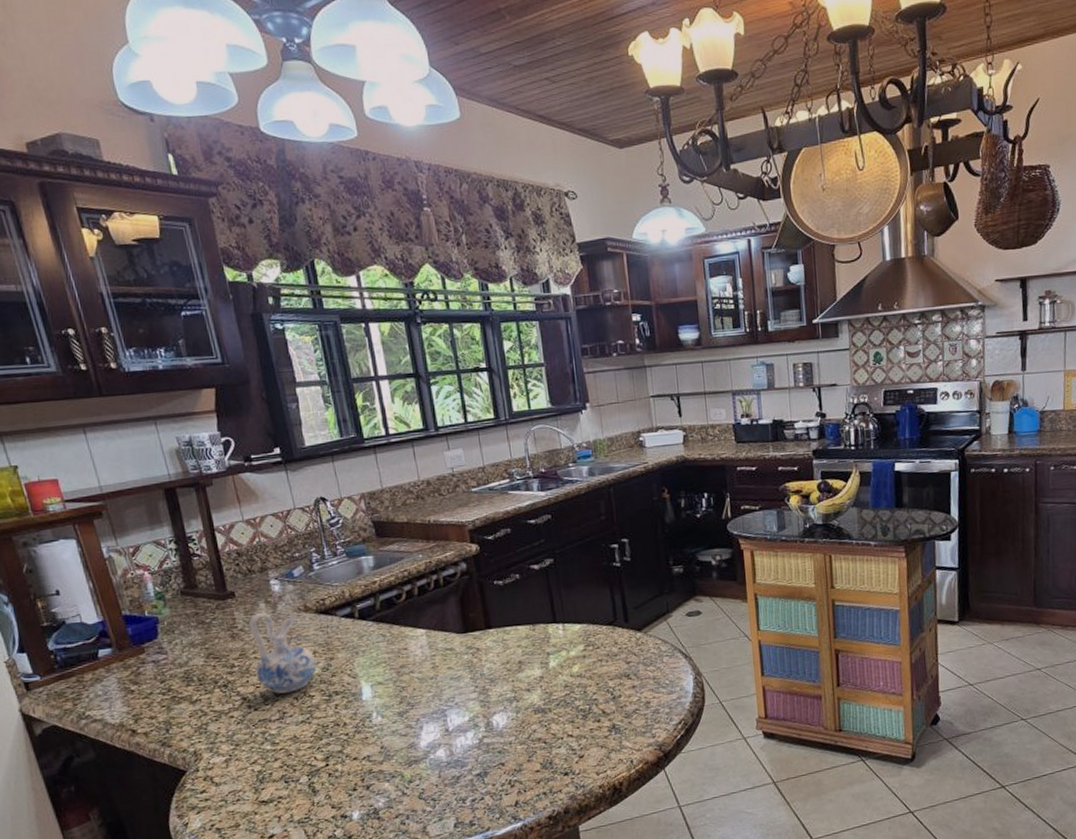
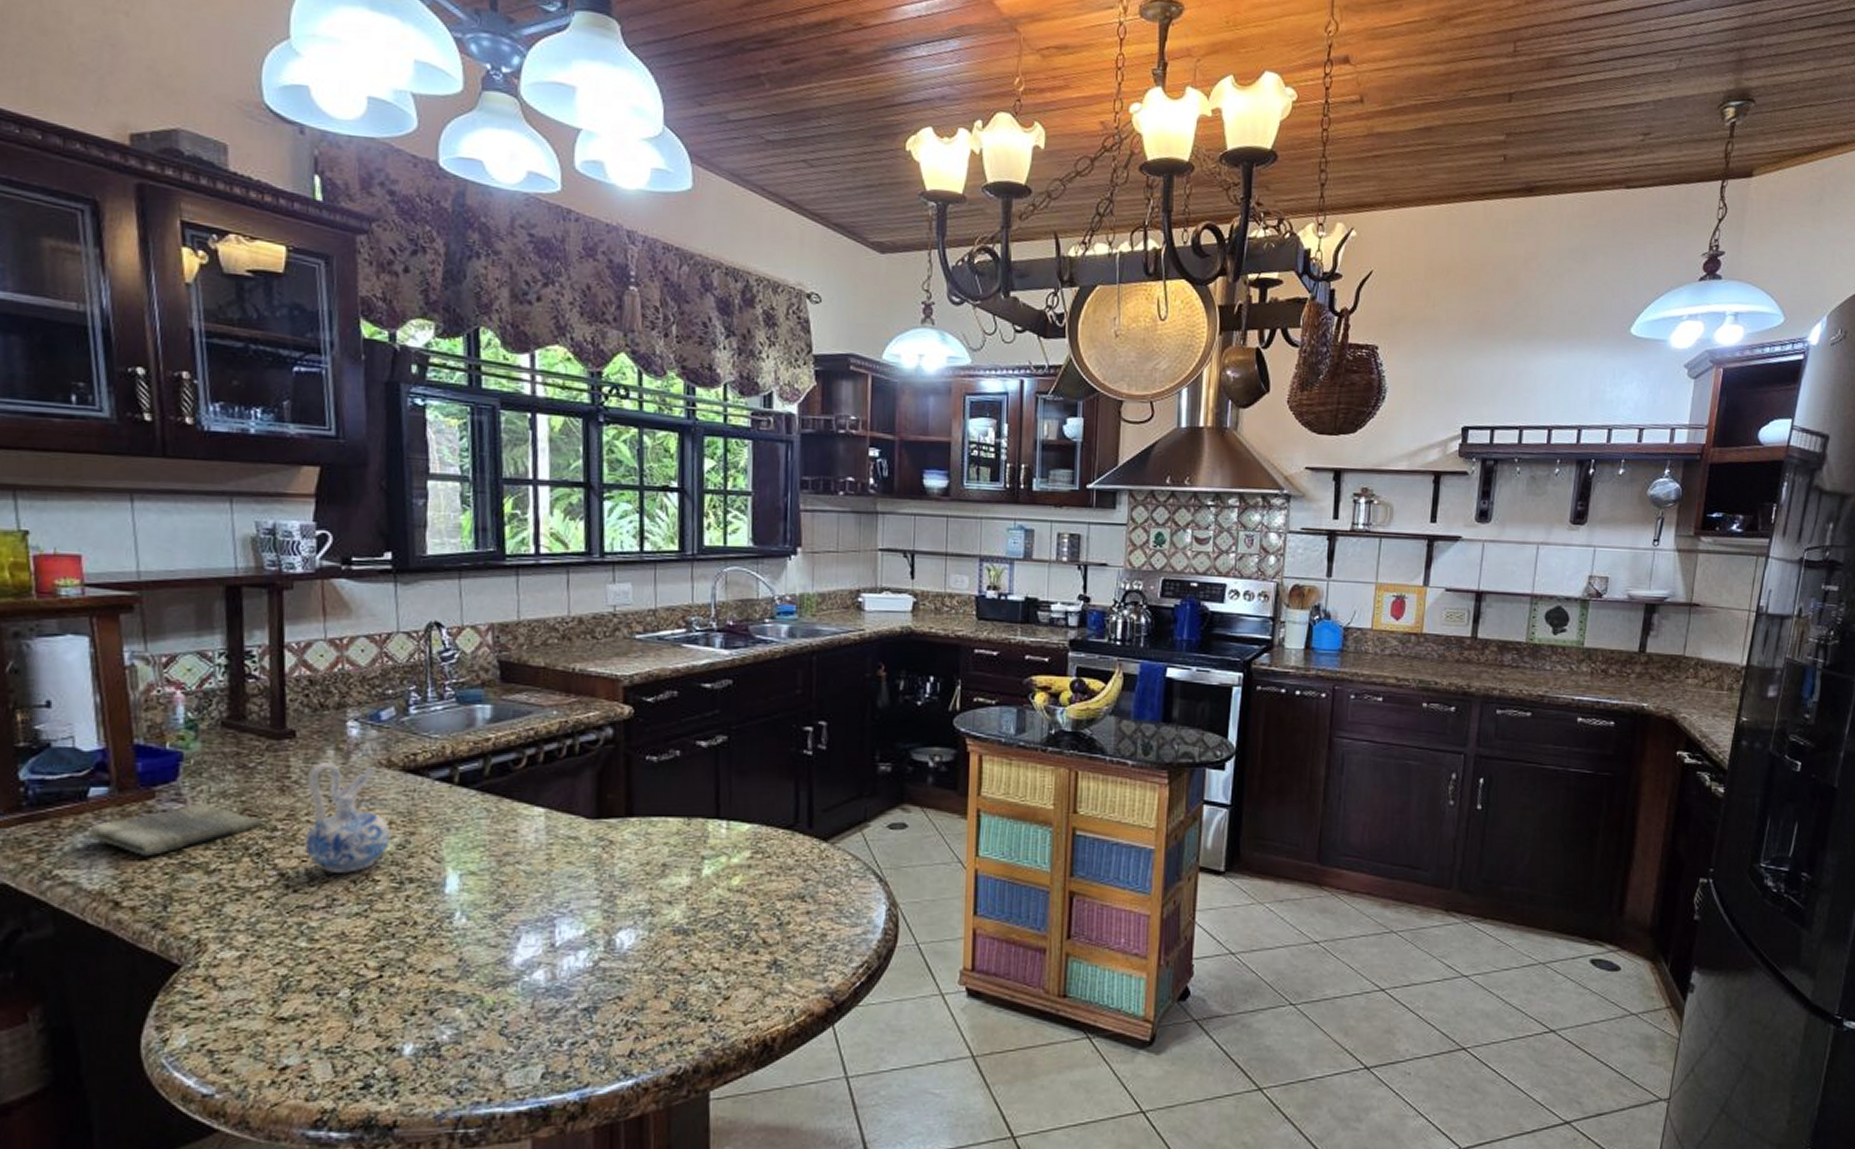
dish towel: none [104,652,224,696] -> present [88,803,263,857]

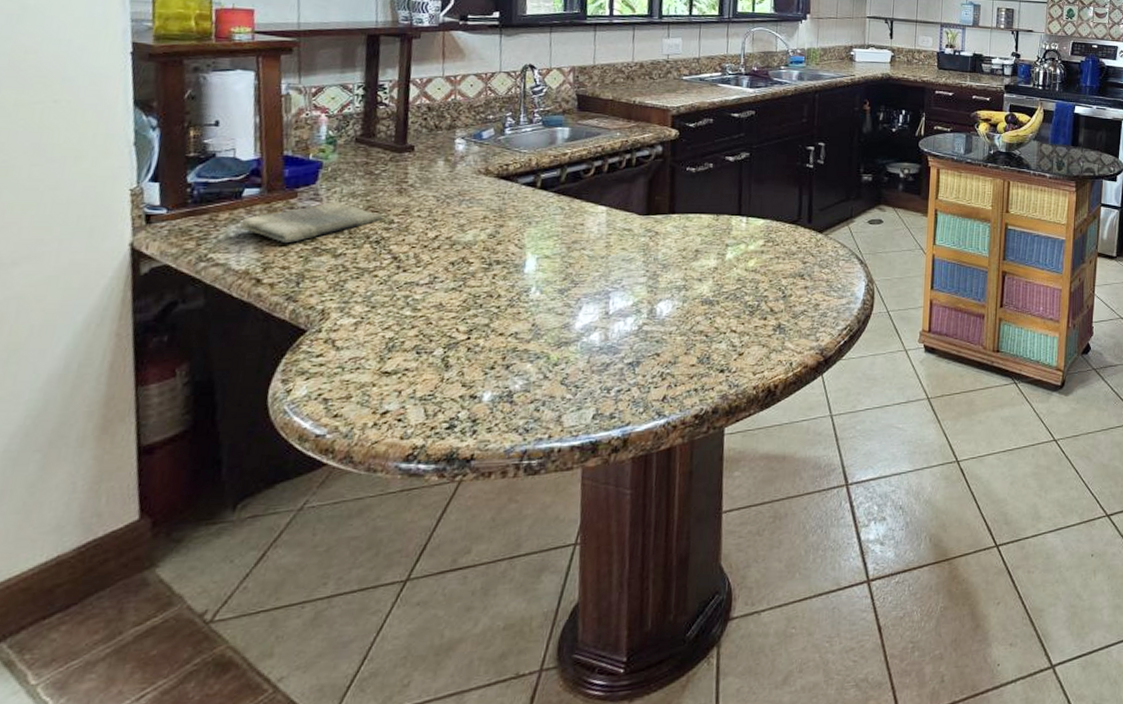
ceramic pitcher: present [304,763,391,873] -> none [415,171,485,257]

